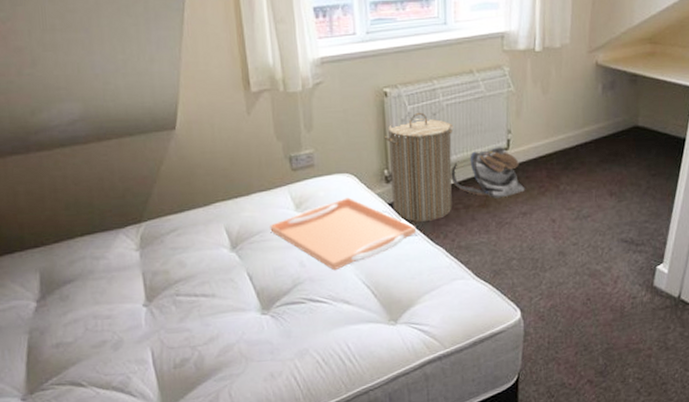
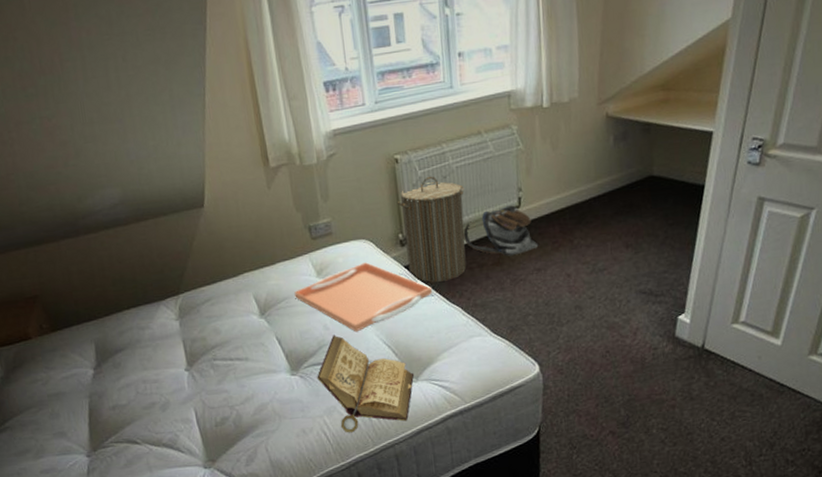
book: none [289,272,394,378] -> present [317,335,415,433]

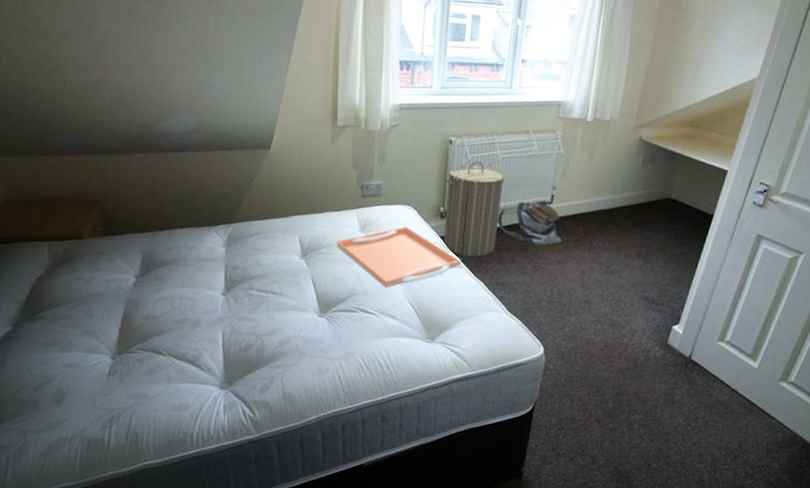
book: present [317,335,415,433] -> none [342,286,431,380]

